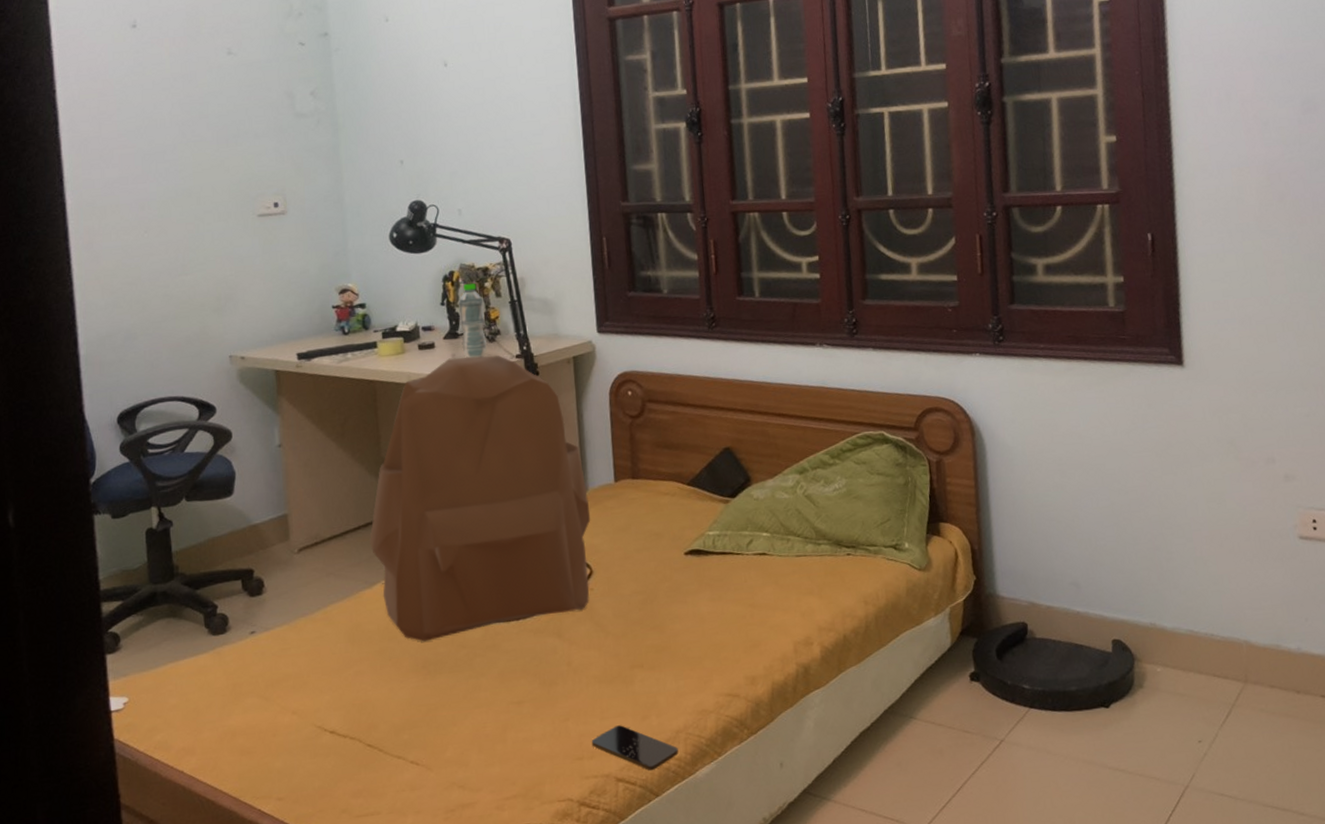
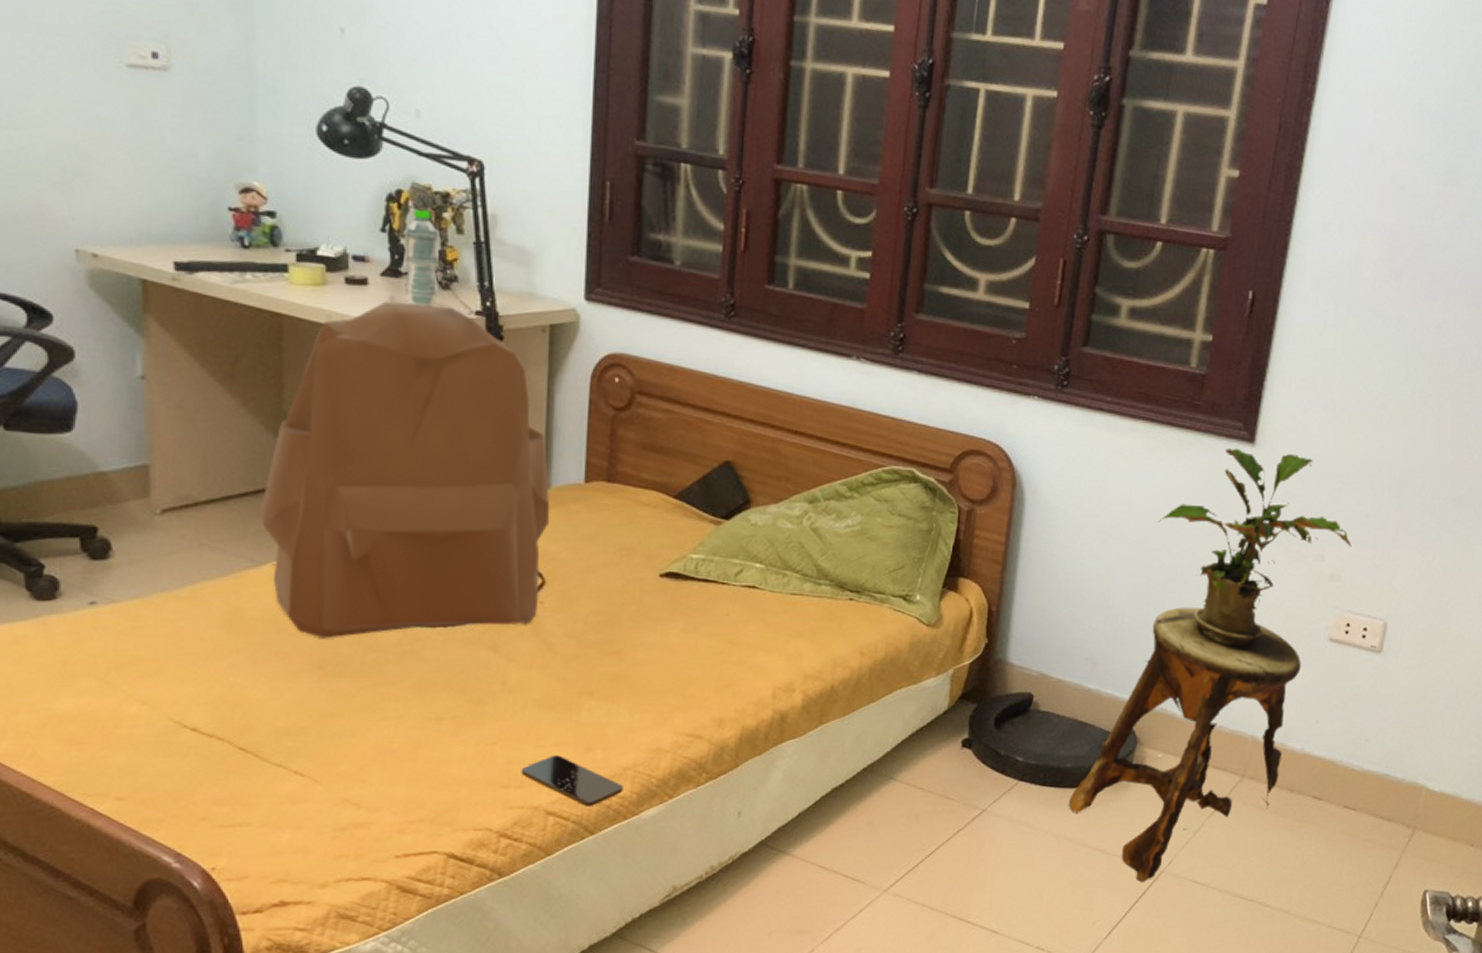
plant: none [1081,369,1299,799] -> present [1069,448,1352,882]

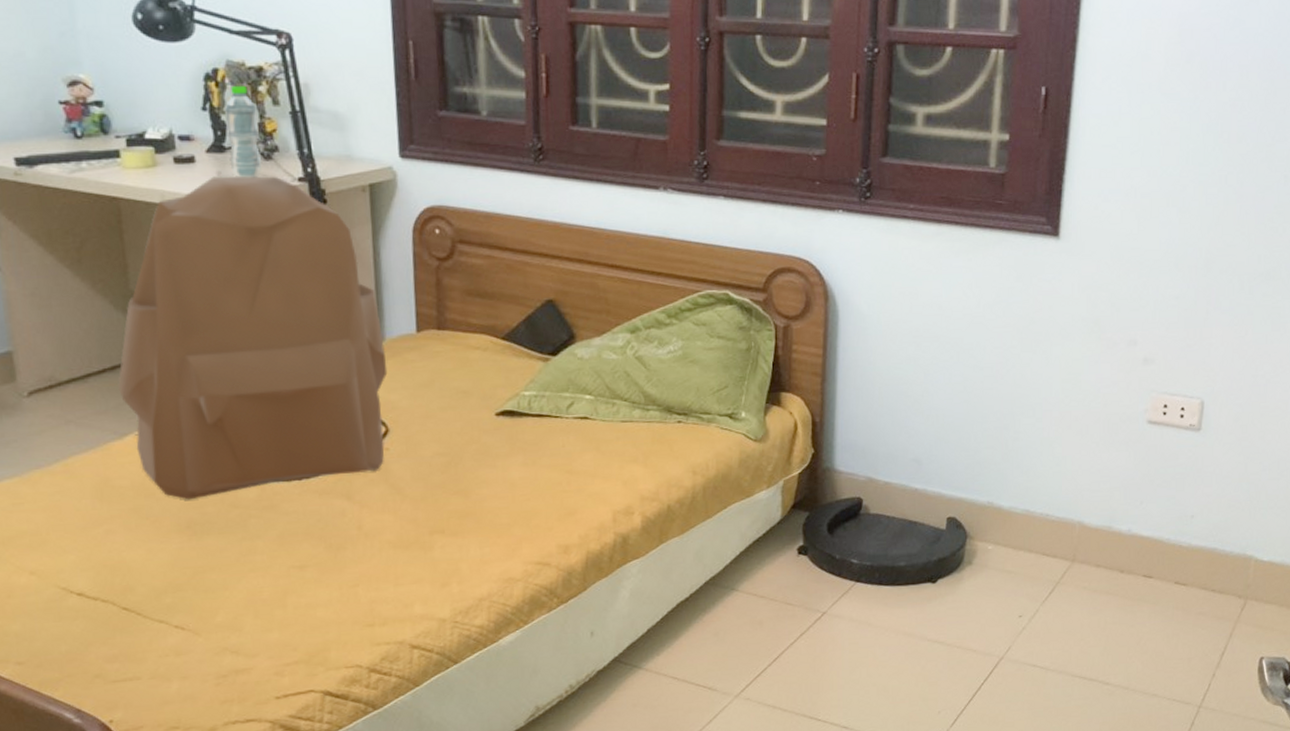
smartphone: present [521,755,623,806] -> none [383,592,481,638]
plant: present [1069,448,1352,882] -> none [906,243,1163,670]

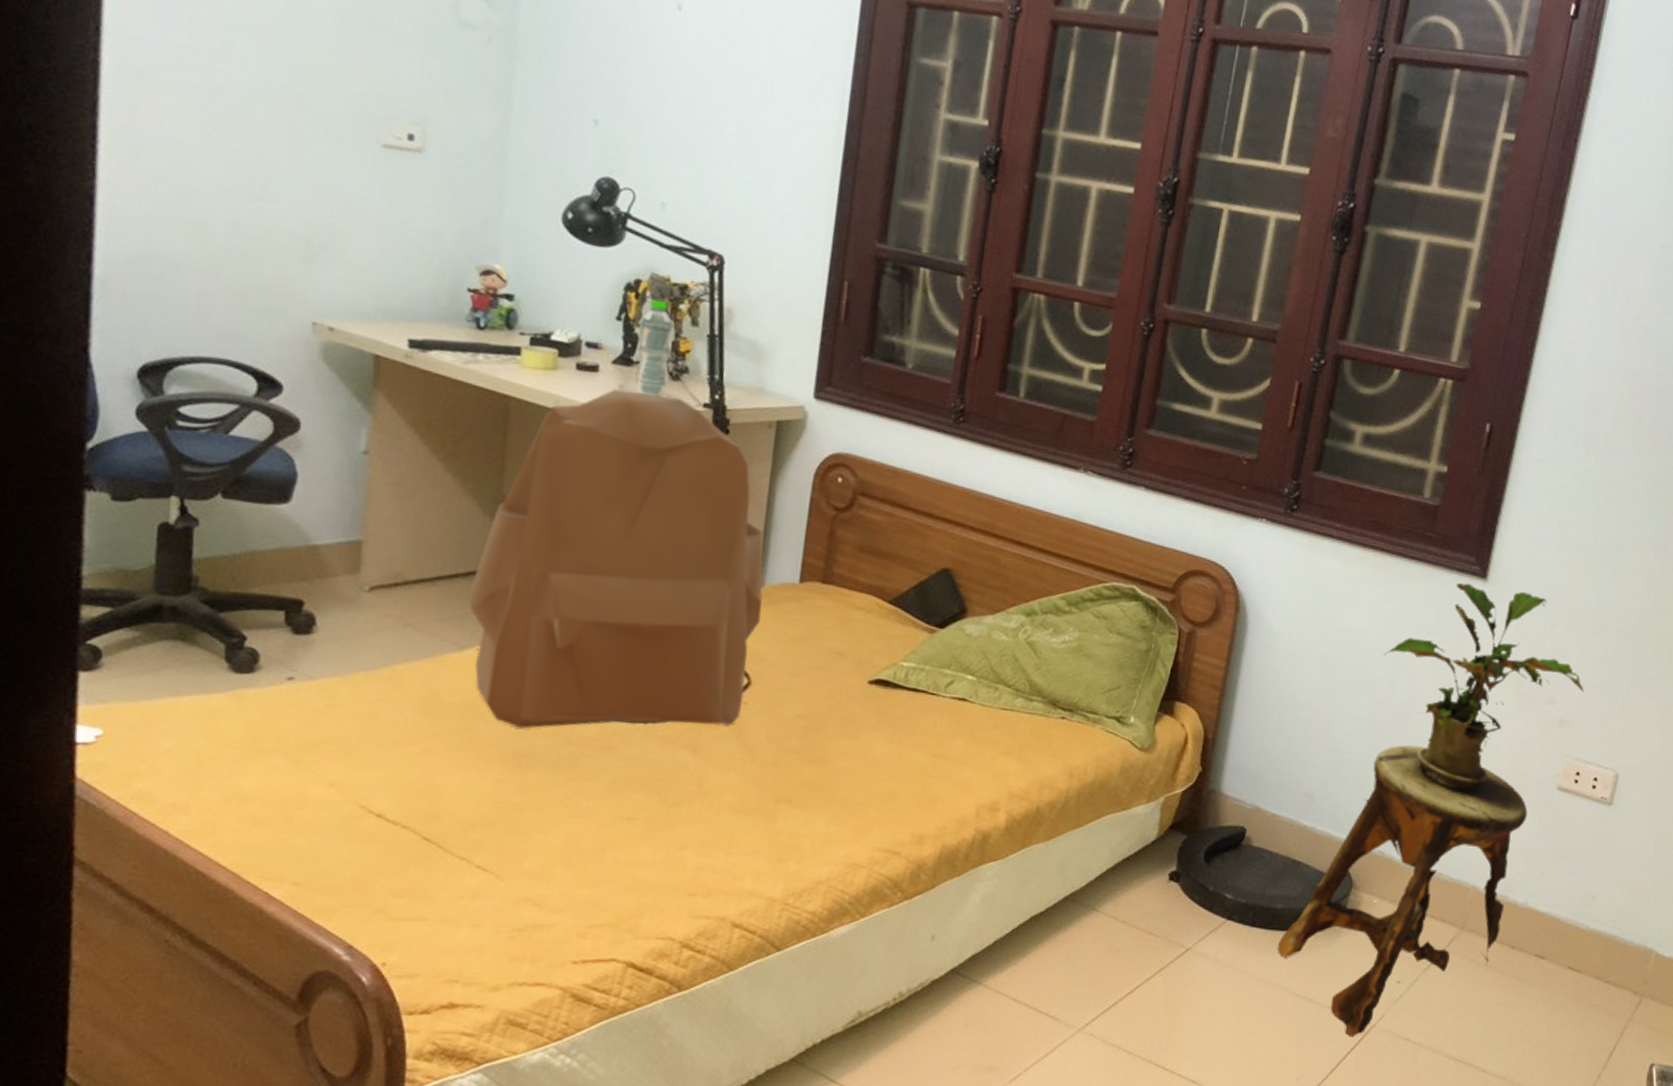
plant: none [906,243,1163,670] -> present [1278,583,1584,1036]

